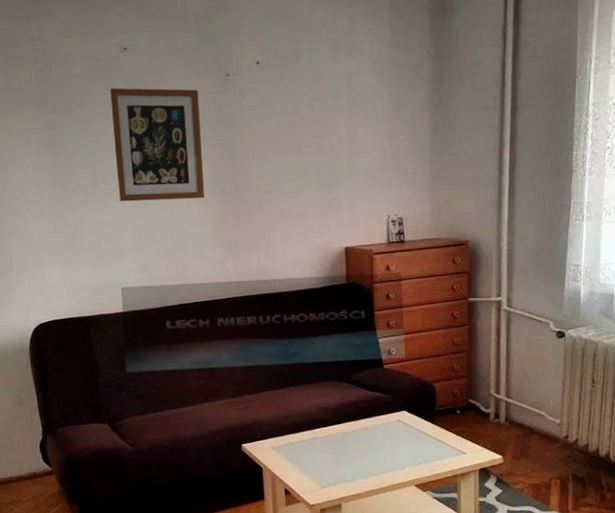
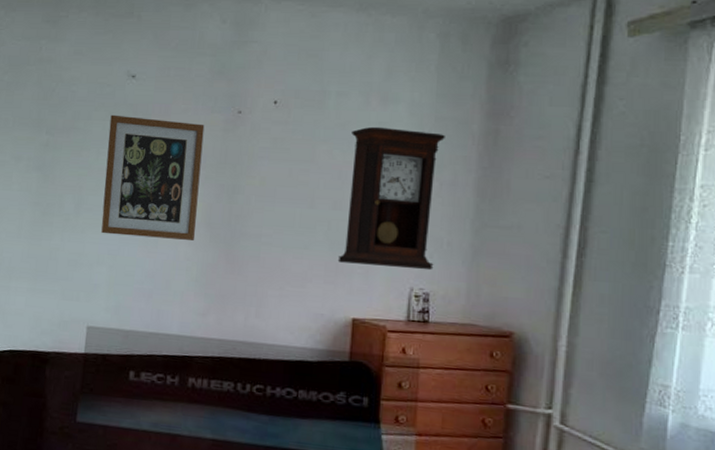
pendulum clock: none [326,77,404,201] -> present [337,126,445,271]

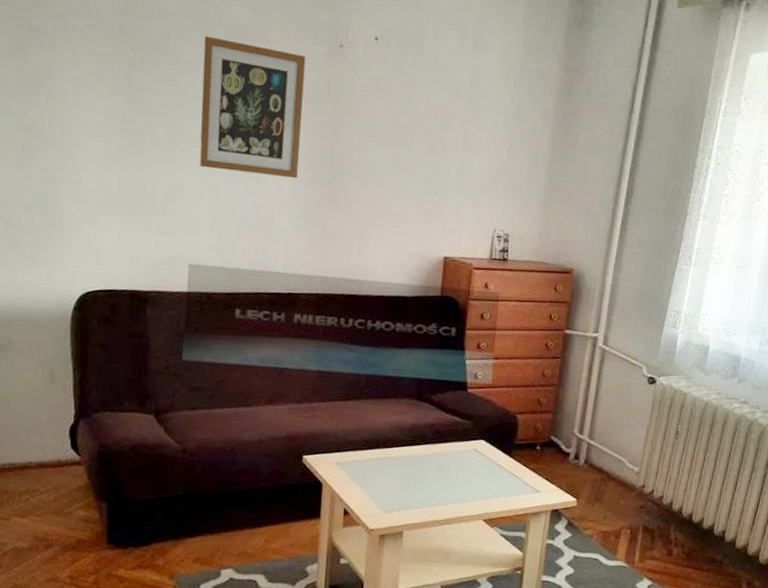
pendulum clock: present [337,126,445,271] -> none [432,72,528,214]

